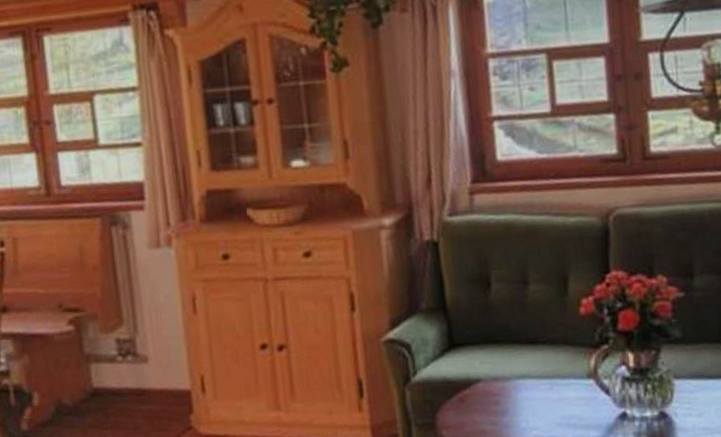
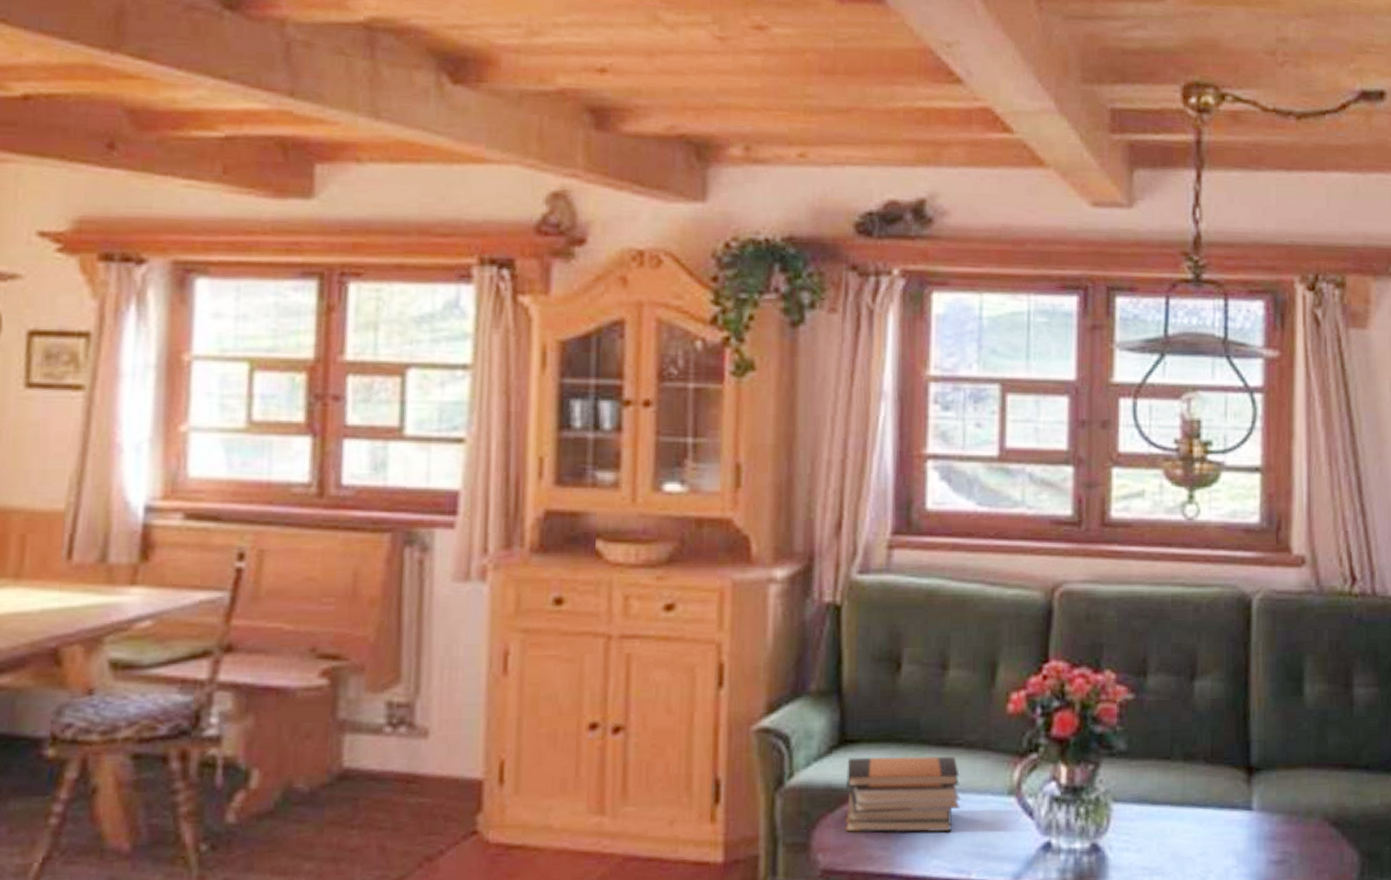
book stack: none [457,351,550,413] -> present [845,756,961,833]

